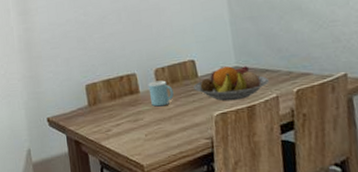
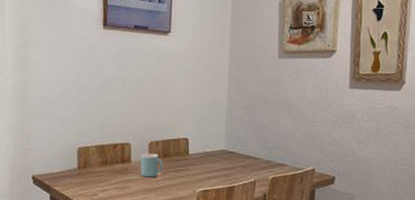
fruit bowl: present [193,66,269,101] -> none [183,148,250,181]

